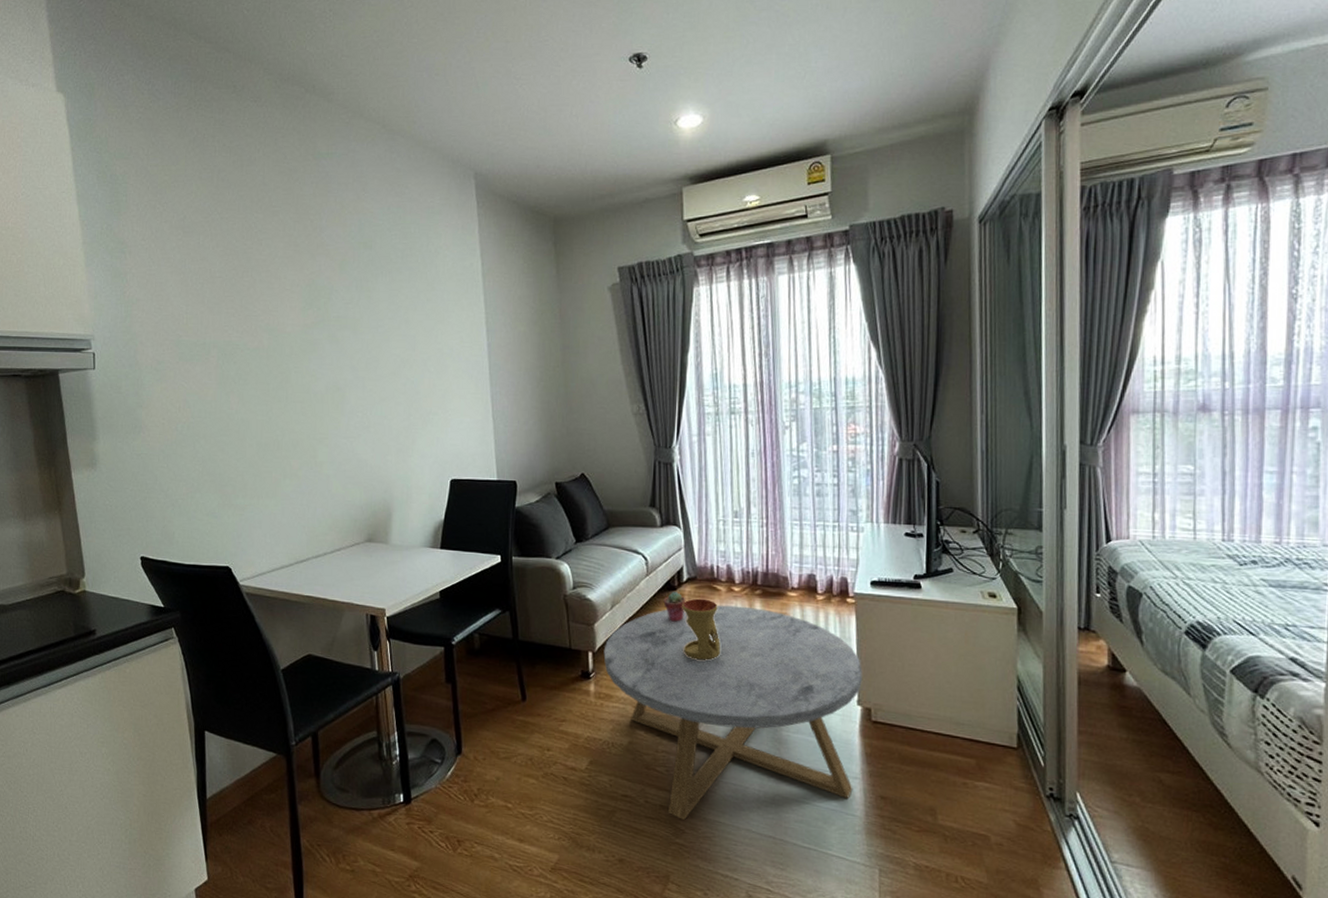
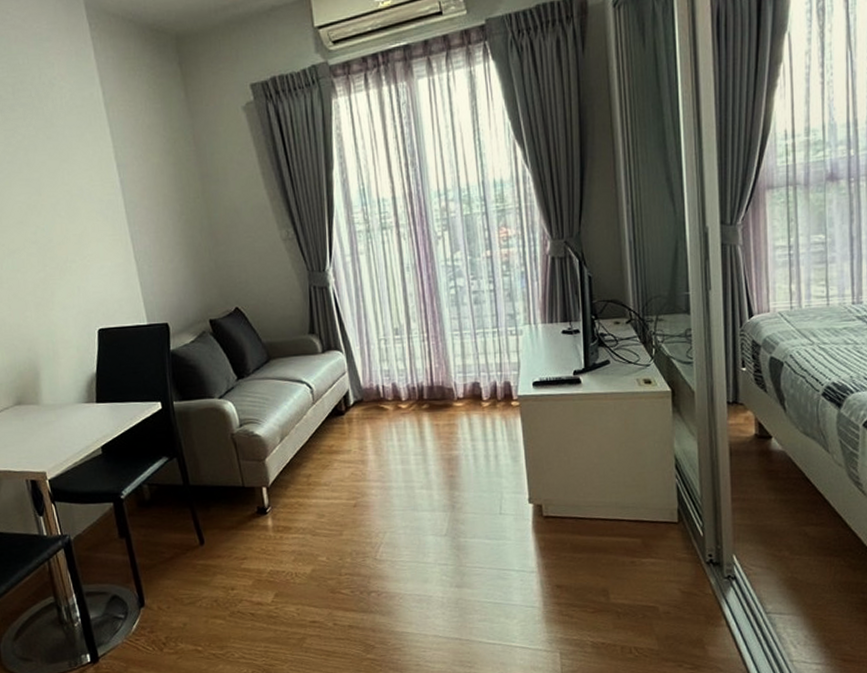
coffee table: present [603,605,862,821] -> none [277,422,532,637]
potted succulent: present [663,592,686,622] -> none [332,416,355,447]
oil burner: present [682,598,720,661] -> none [351,420,393,481]

